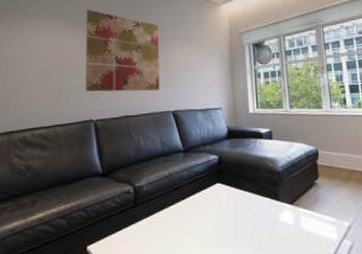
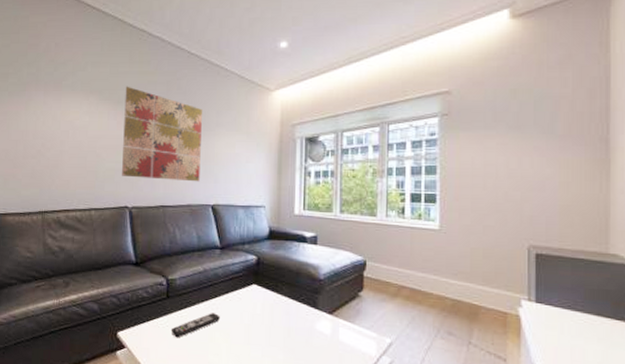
remote control: none [140,216,188,246] -> present [170,313,220,338]

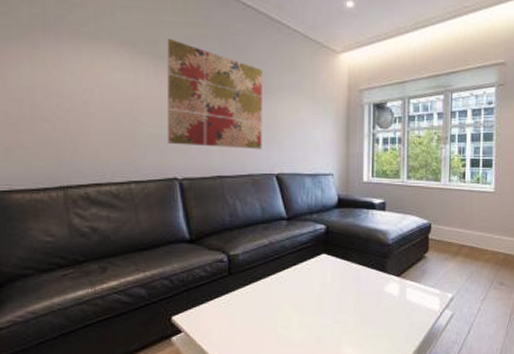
remote control: present [170,313,220,338] -> none [234,286,288,316]

